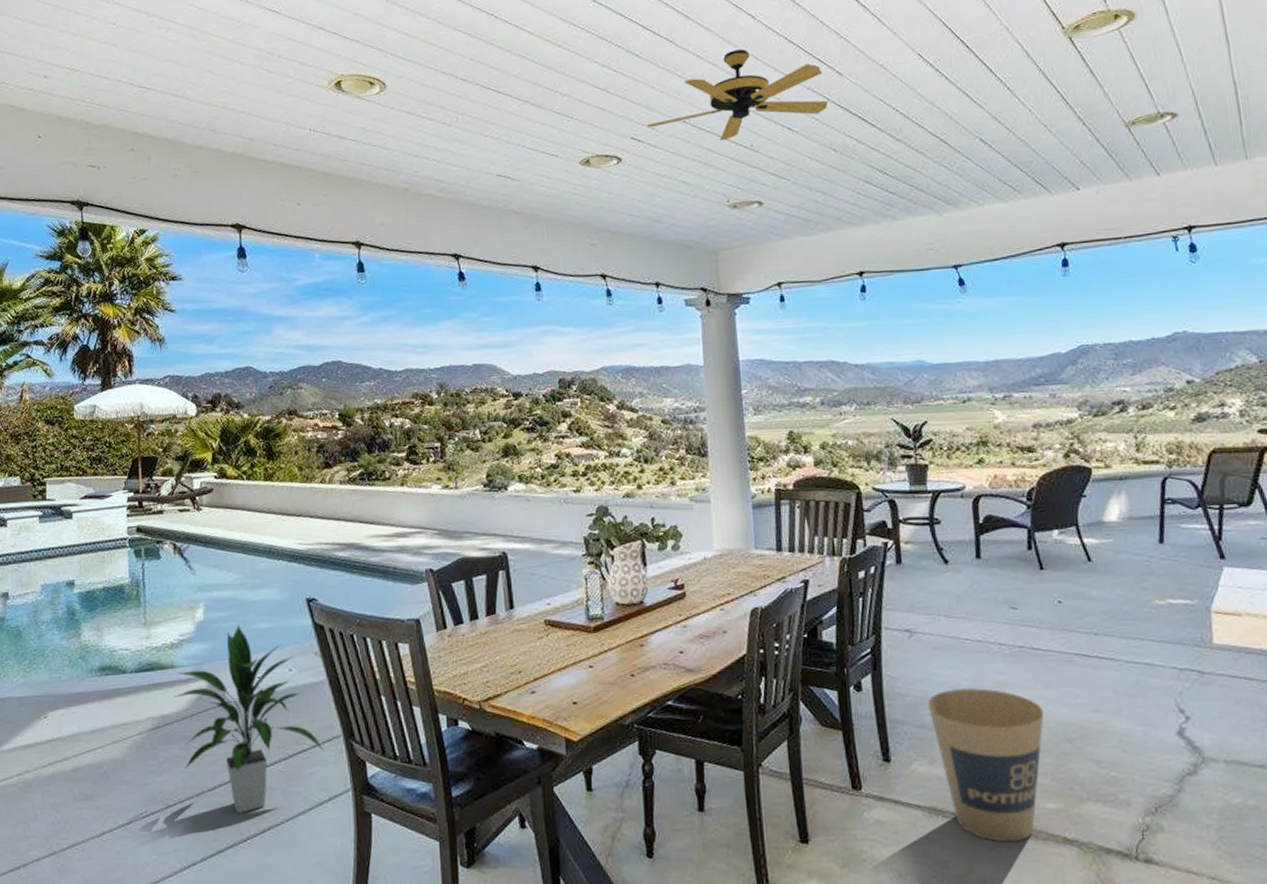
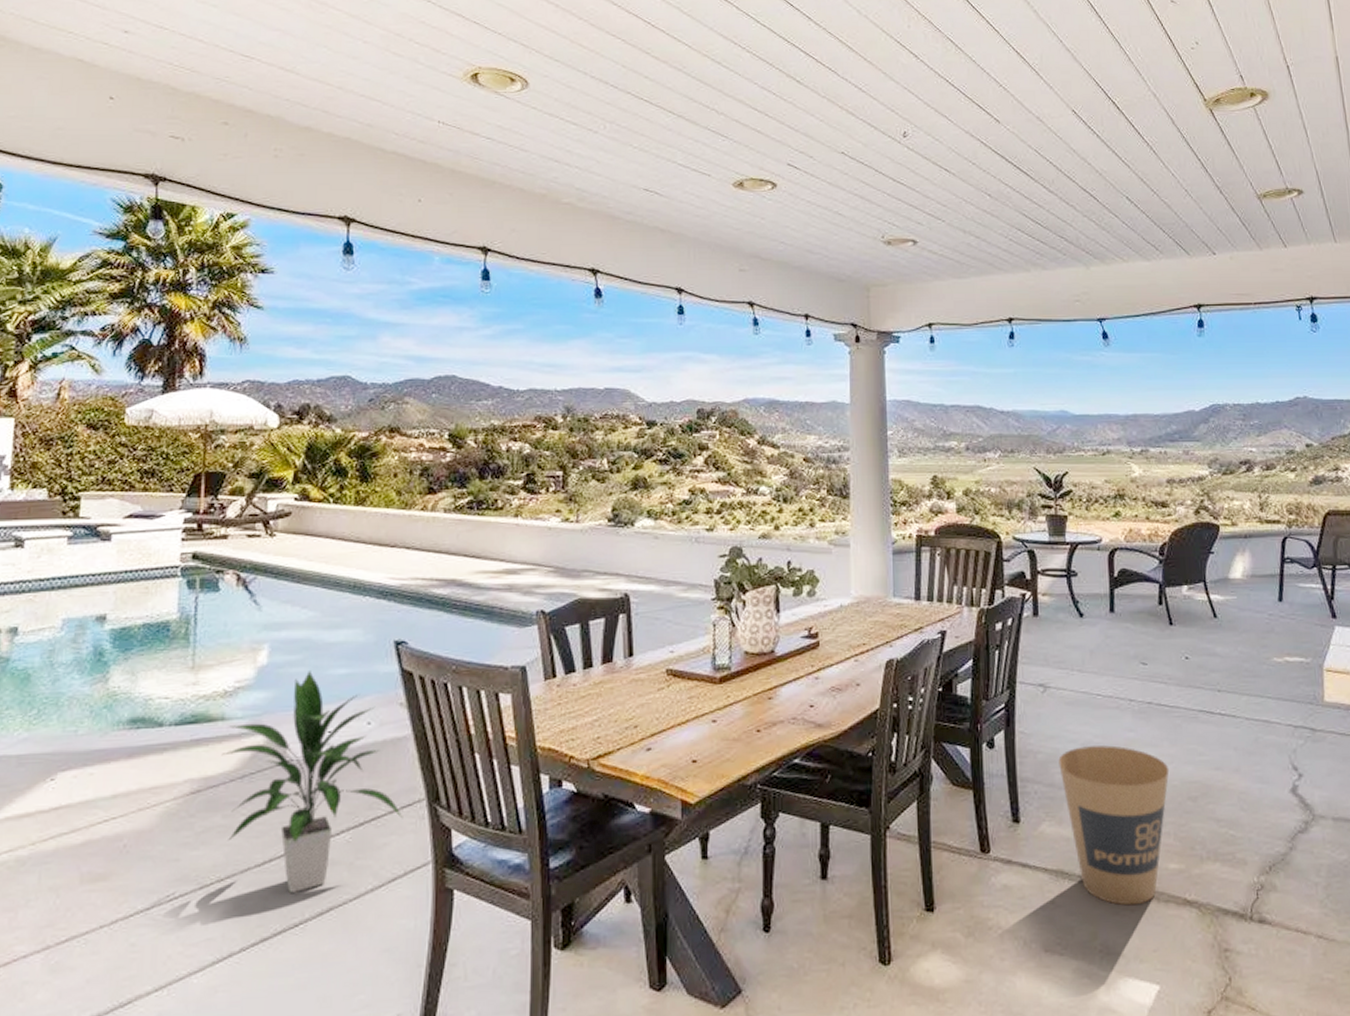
ceiling fan: present [647,49,828,147] -> none [805,86,985,184]

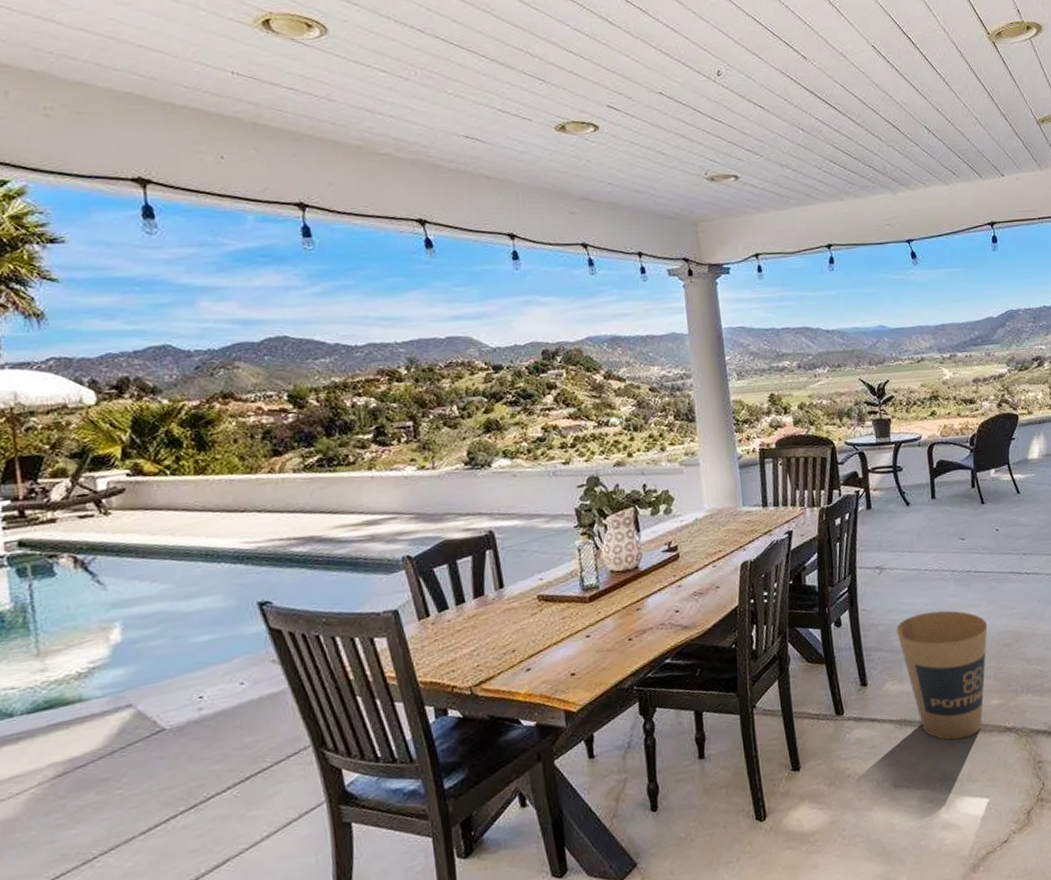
indoor plant: present [221,671,403,893] -> none [85,642,291,853]

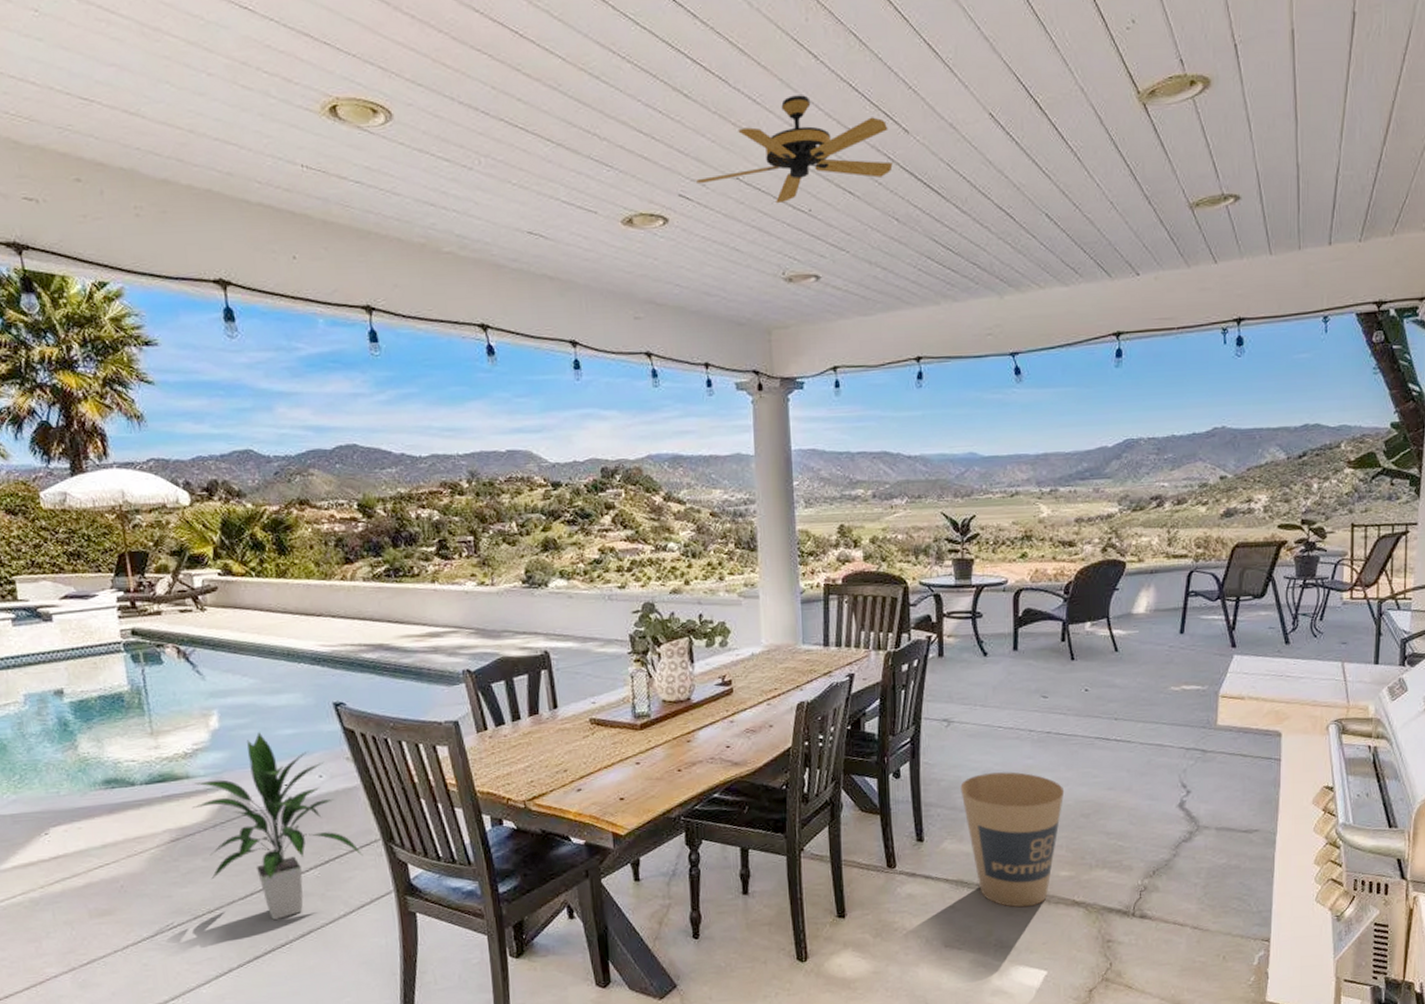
indoor plant: none [85,642,291,853] -> present [192,732,363,920]
ceiling fan: none [623,26,795,122] -> present [696,95,893,212]

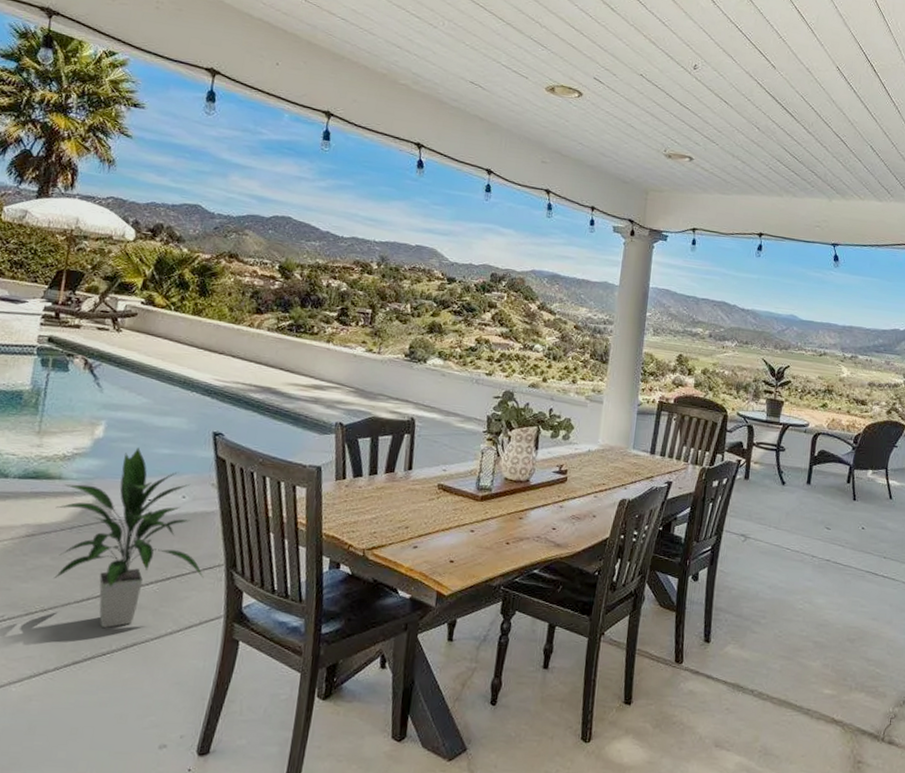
ceiling fan: present [696,95,893,212] -> none [609,25,761,110]
trash can: present [960,772,1065,908] -> none [748,588,836,719]

